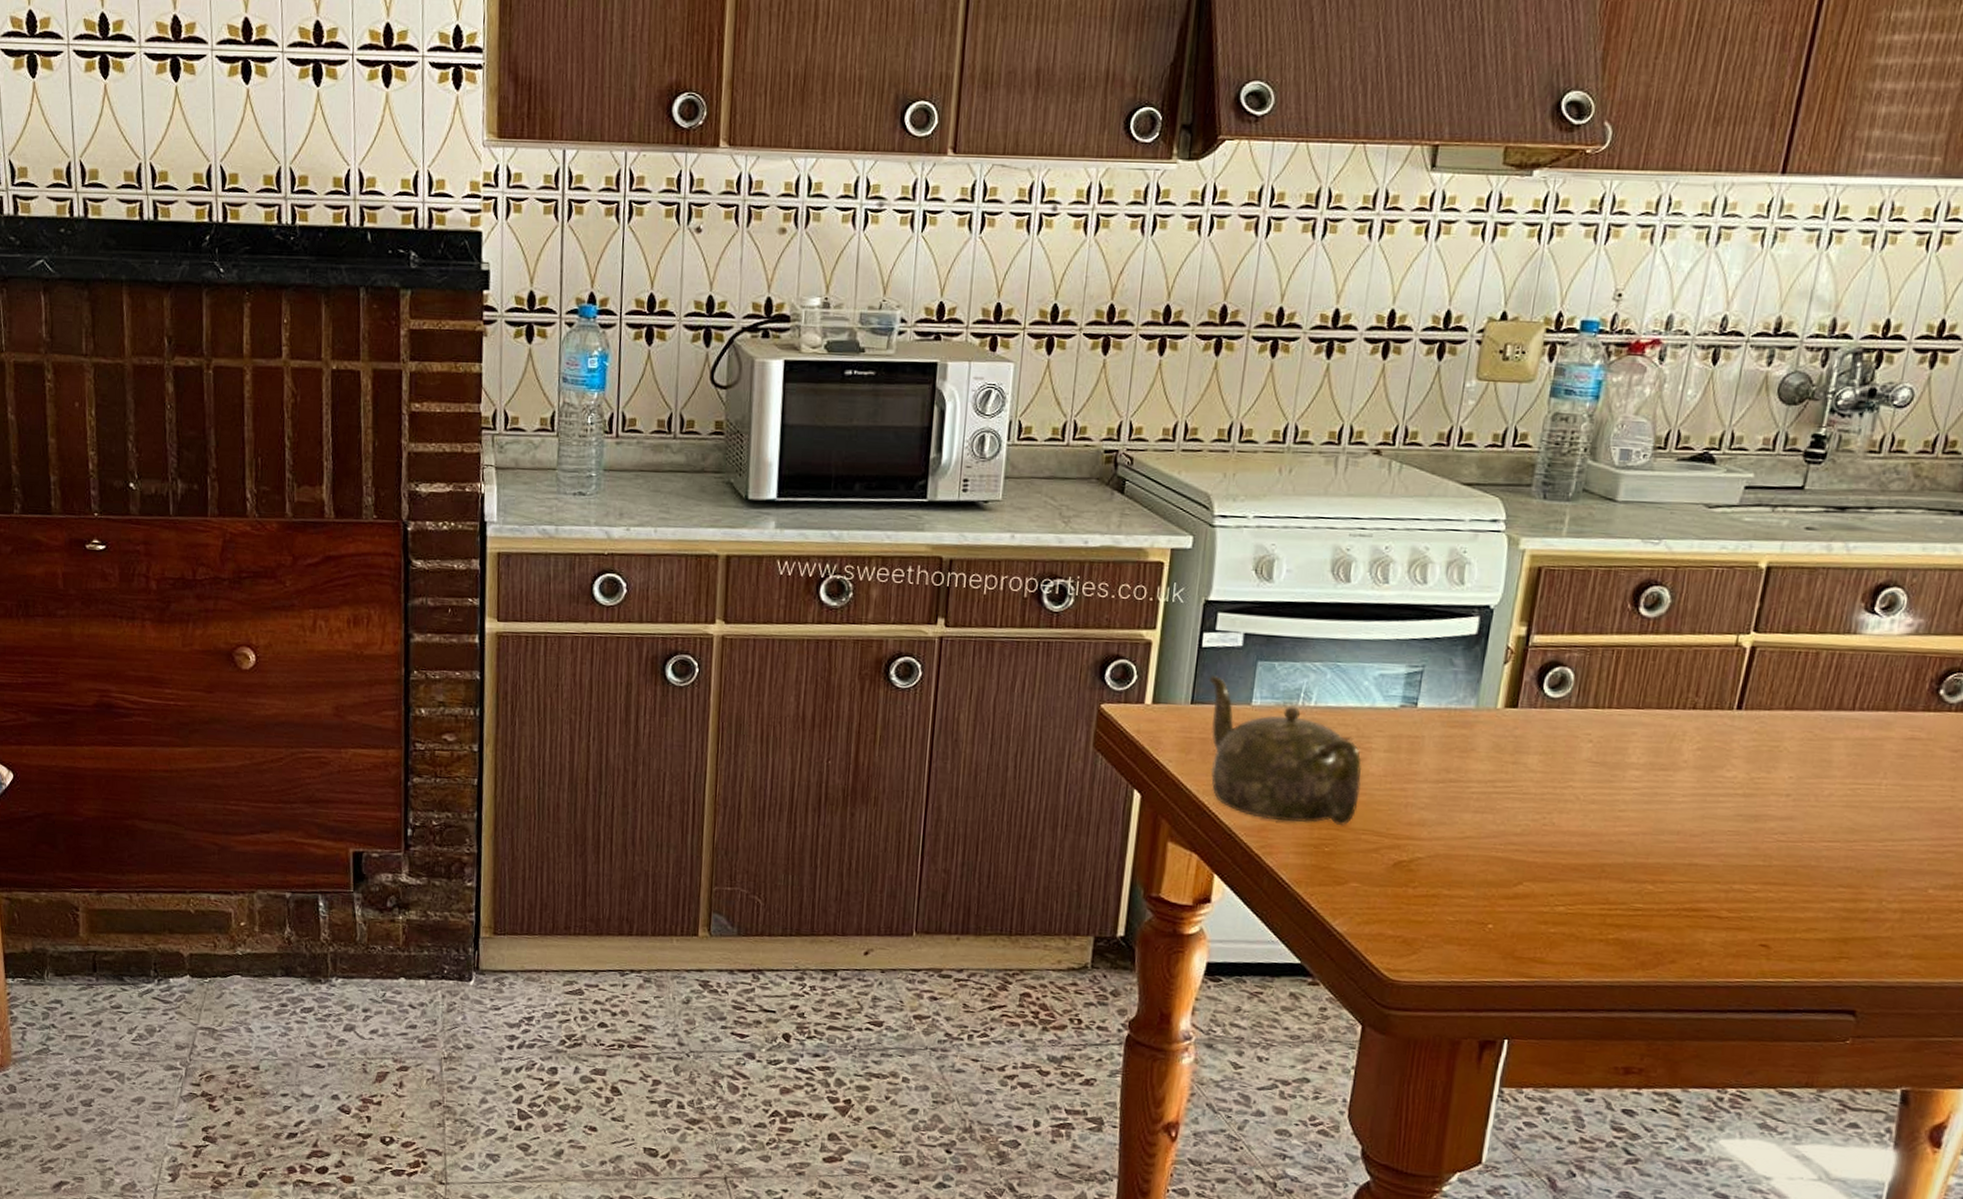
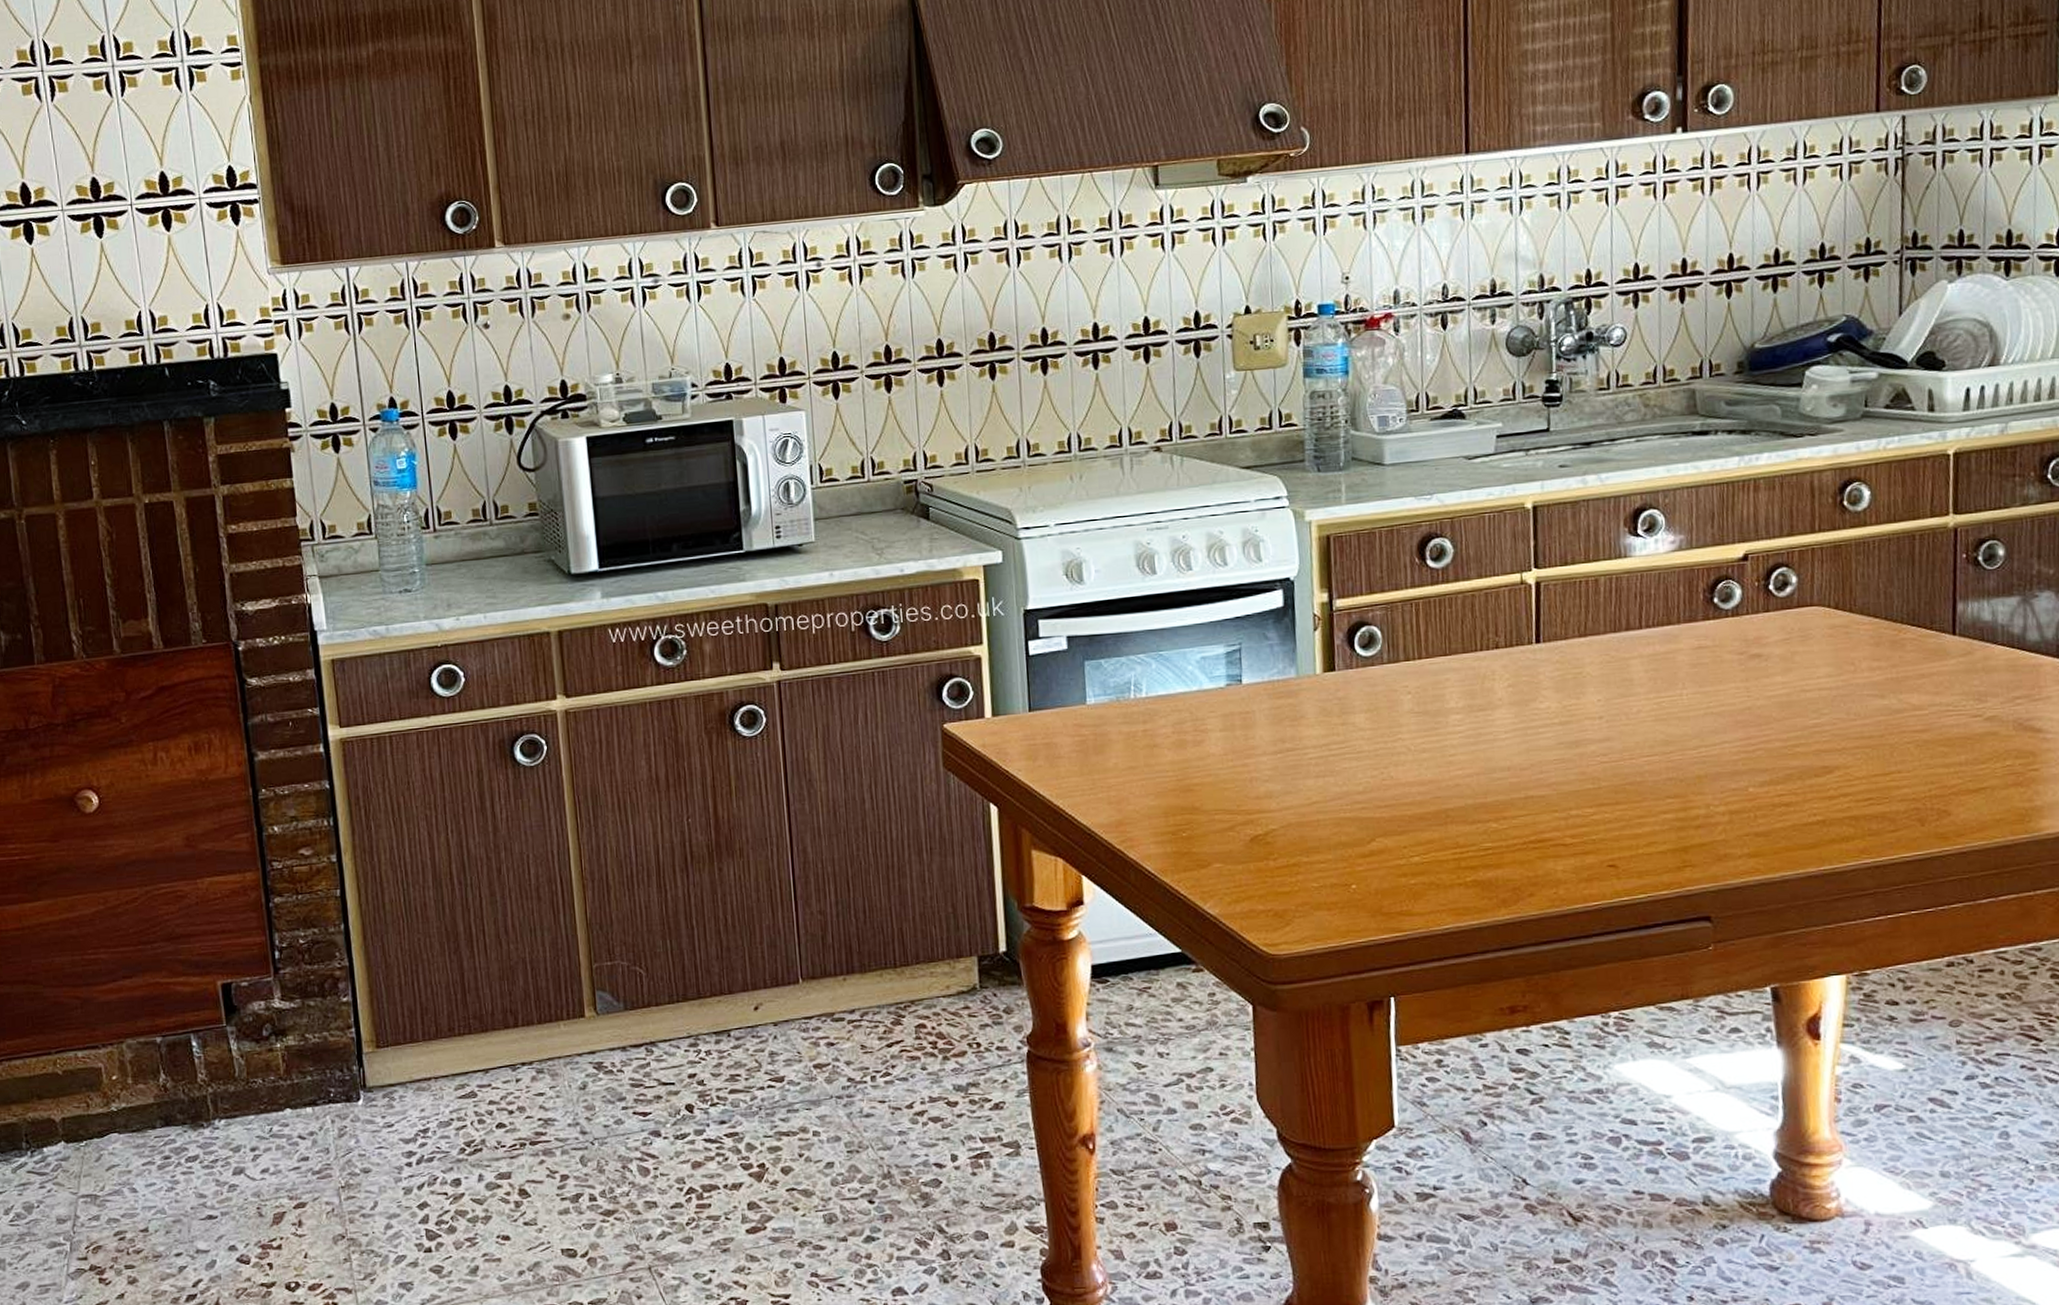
teapot: present [1209,674,1362,826] -> none [1041,680,1206,814]

